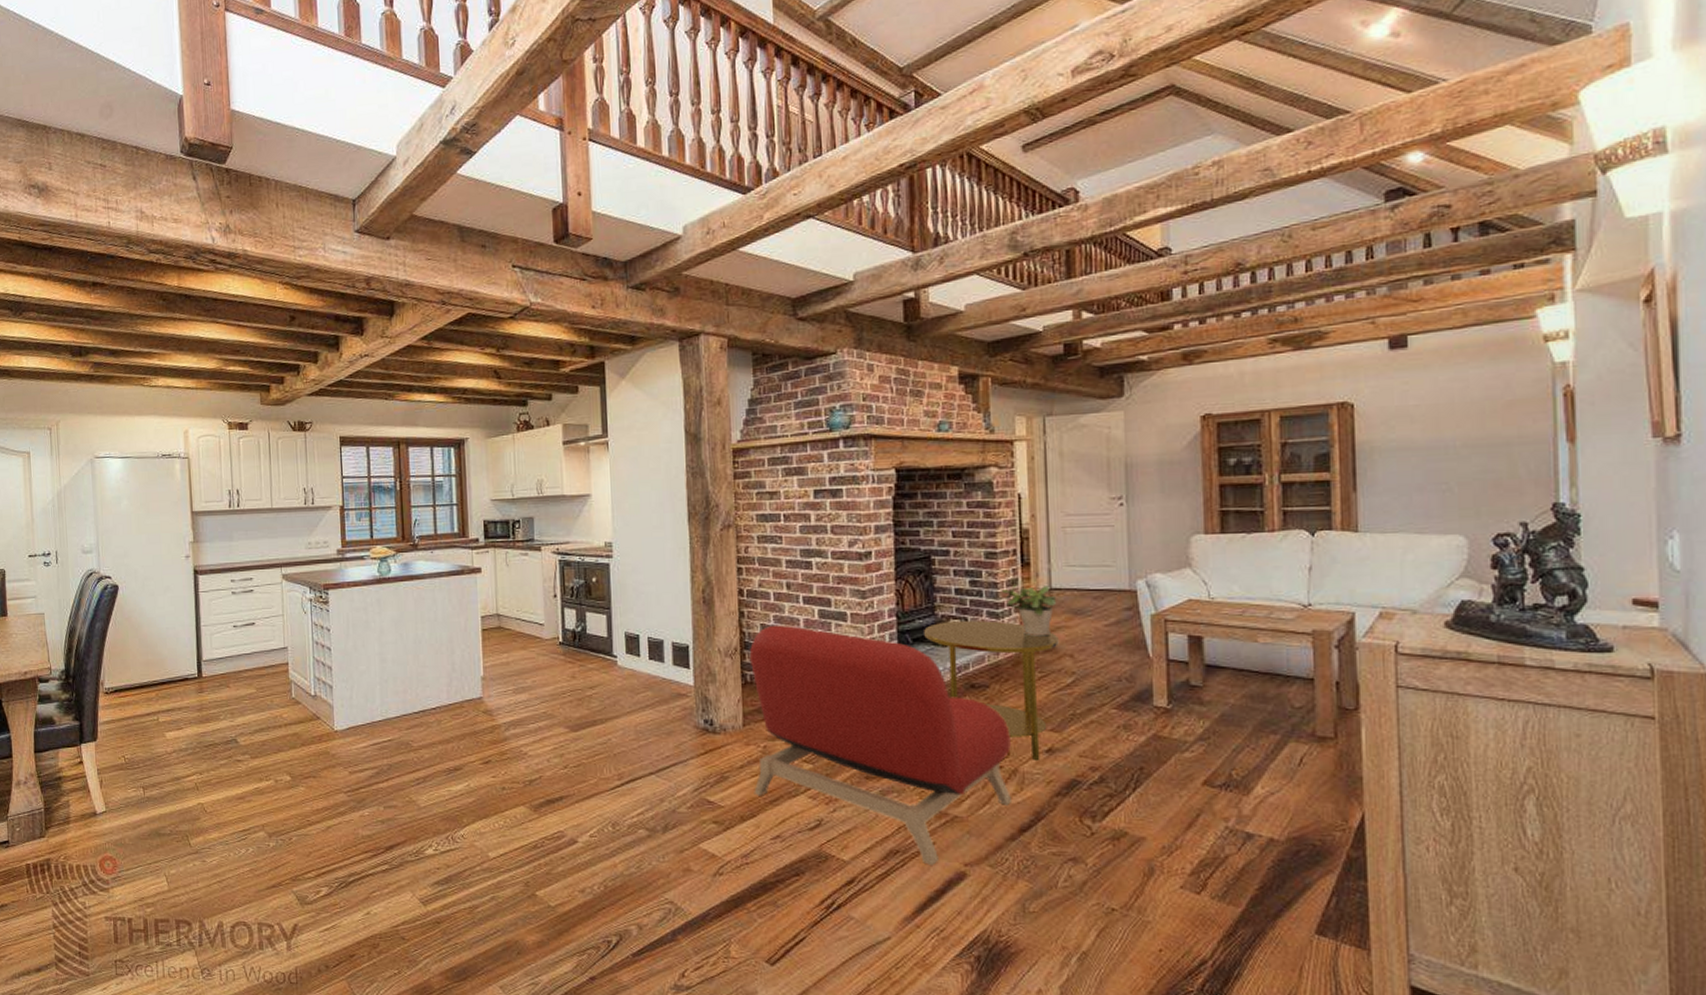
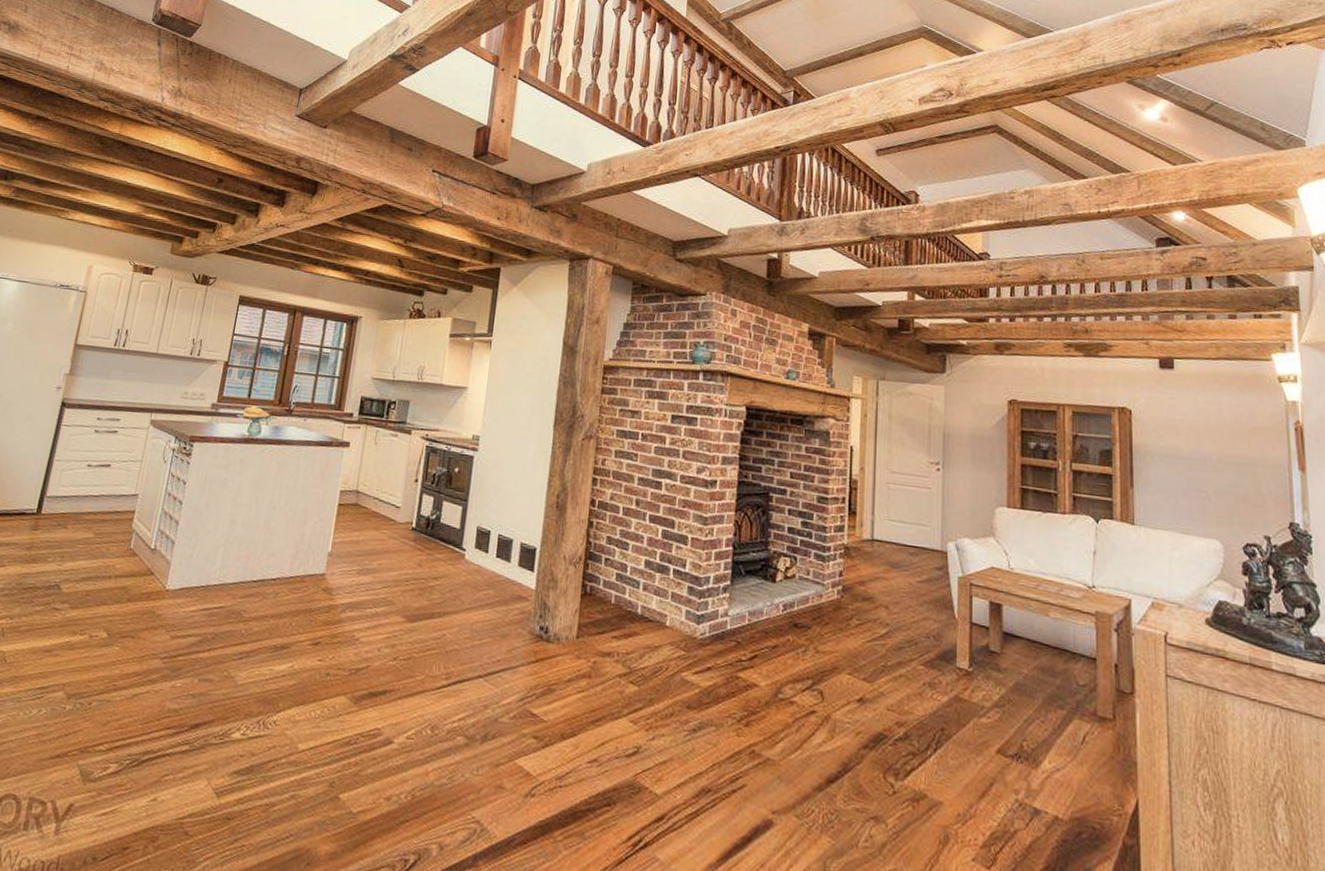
armchair: present [749,624,1011,867] -> none [577,539,826,811]
side table: present [924,621,1059,762] -> none [756,558,876,710]
potted plant: present [1001,584,1057,637] -> none [829,530,877,585]

